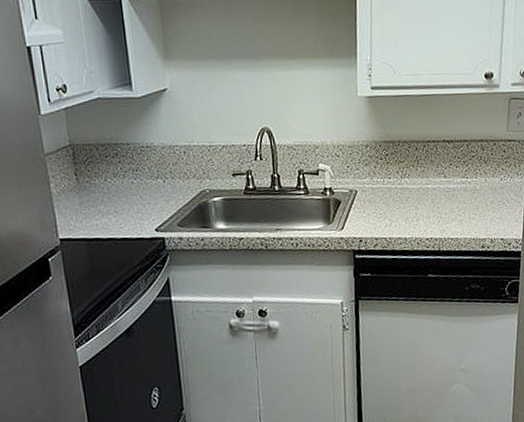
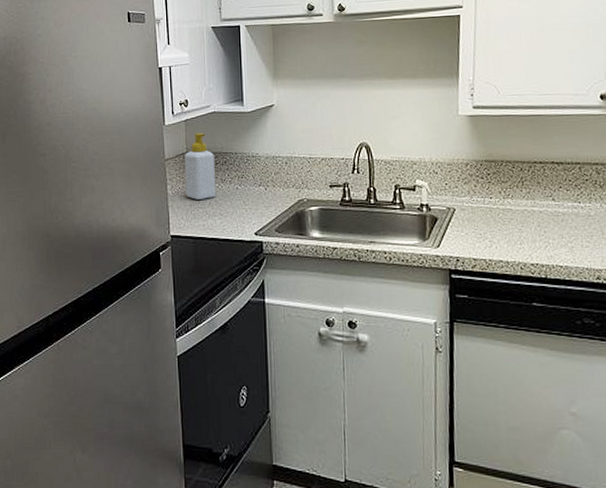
soap bottle: none [67,122,108,198] -> present [184,132,215,200]

